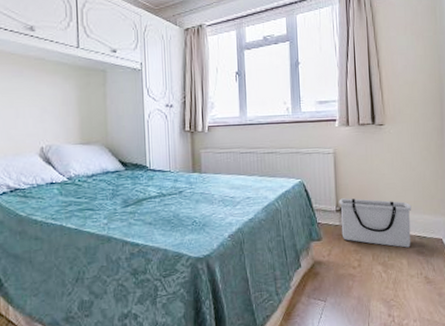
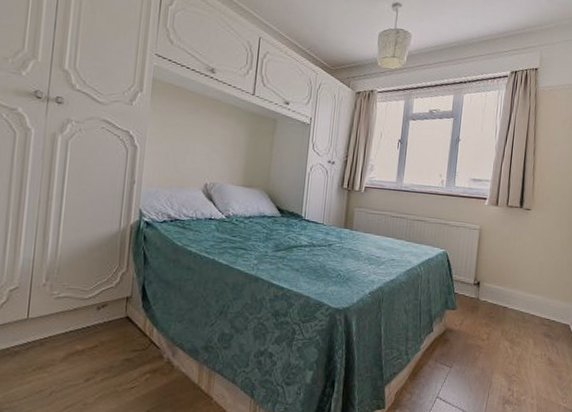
storage bin: present [339,198,412,248] -> none [475,273,546,329]

